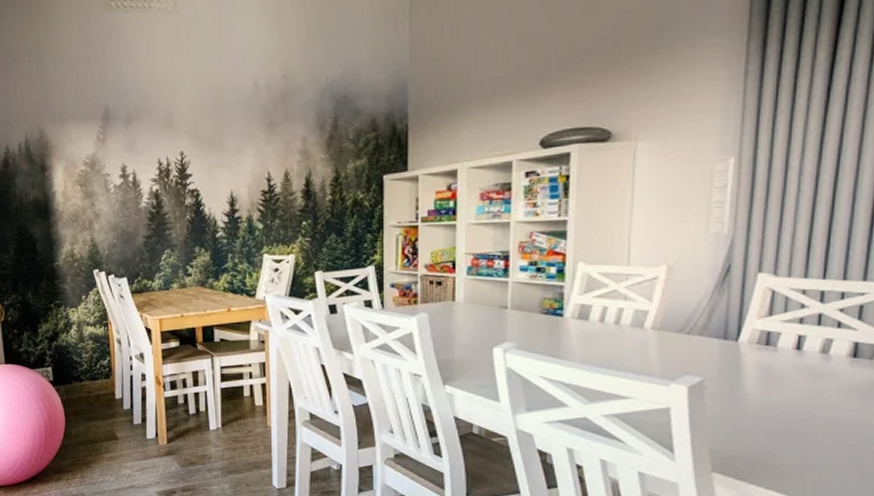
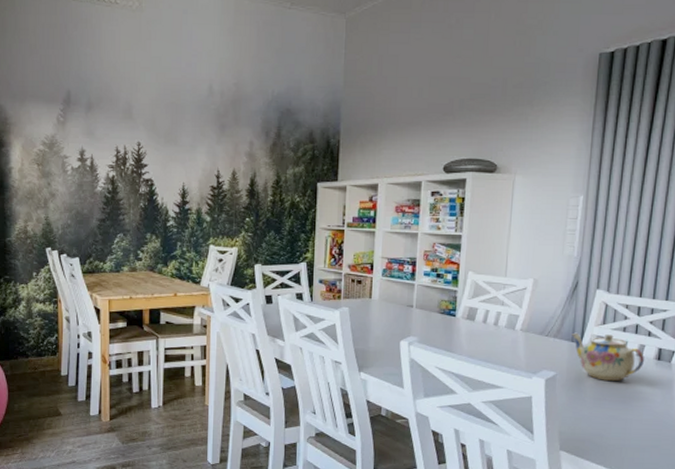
teapot: none [723,328,832,385] -> present [572,332,644,381]

